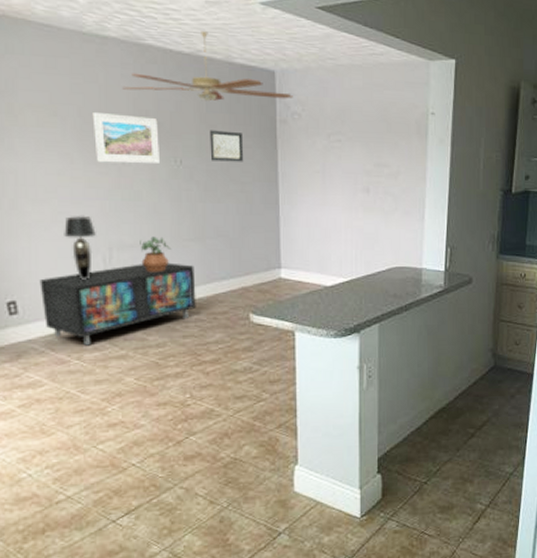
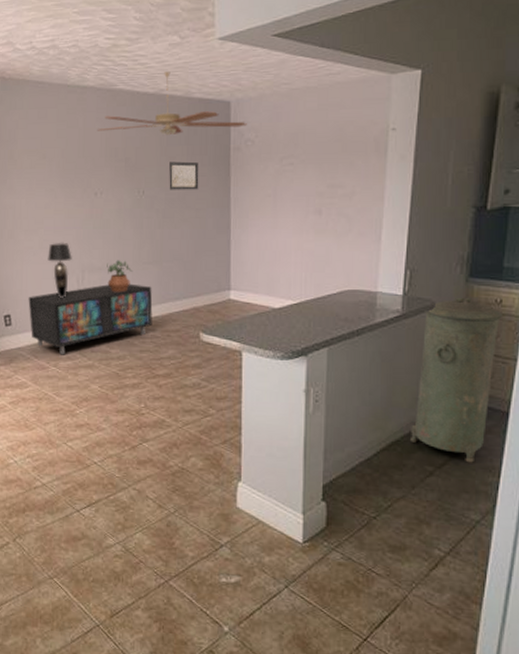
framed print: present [92,111,161,164] -> none [72,152,127,196]
trash can: none [455,272,527,422] -> present [411,297,504,463]

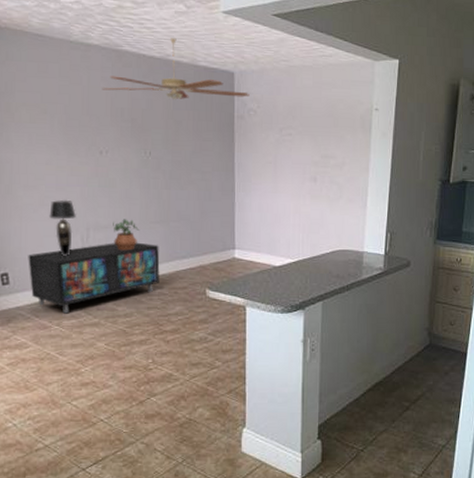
wall art: present [169,161,199,190] -> none [175,125,205,154]
trash can: present [411,297,504,463] -> none [391,256,463,397]

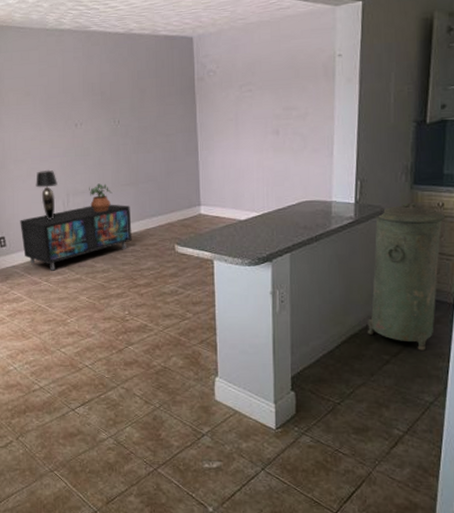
ceiling fan: present [102,38,250,100] -> none [75,13,209,70]
trash can: none [391,256,463,397] -> present [368,202,446,351]

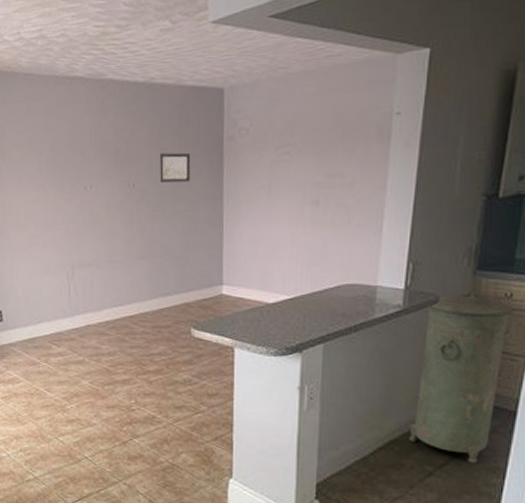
storage cabinet: present [20,204,132,271] -> none [19,279,143,351]
table lamp: present [36,169,58,219] -> none [38,237,62,294]
potted plant: present [89,183,113,212] -> none [97,255,123,288]
wall art: none [141,92,168,119] -> present [160,152,191,183]

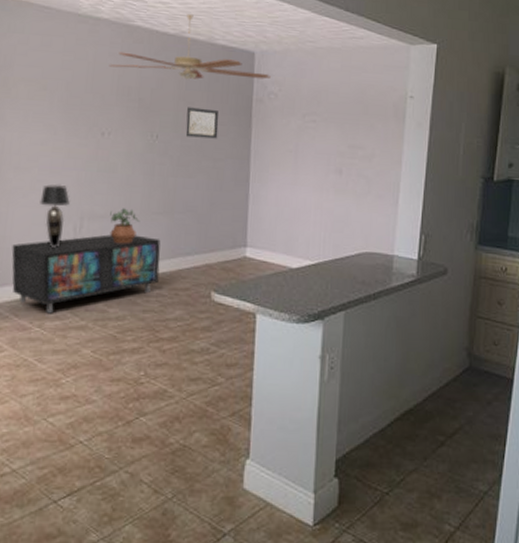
storage cabinet: none [19,279,143,351] -> present [11,234,161,314]
table lamp: none [38,237,62,294] -> present [40,184,70,247]
ceiling fan: none [86,59,241,126] -> present [109,14,271,80]
potted plant: none [97,255,123,288] -> present [110,208,140,244]
trash can: present [410,291,514,464] -> none [423,264,508,431]

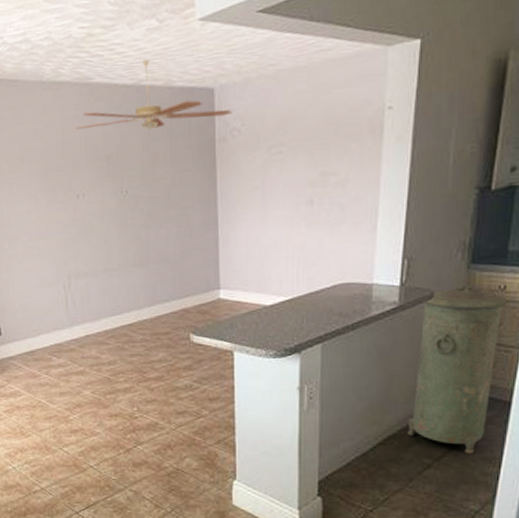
storage cabinet: present [11,234,161,314] -> none [16,287,141,363]
table lamp: present [40,184,70,247] -> none [33,248,57,305]
potted plant: present [110,208,140,244] -> none [93,264,120,297]
wall art: present [185,107,219,139] -> none [152,156,184,188]
trash can: none [423,264,508,431] -> present [408,285,508,454]

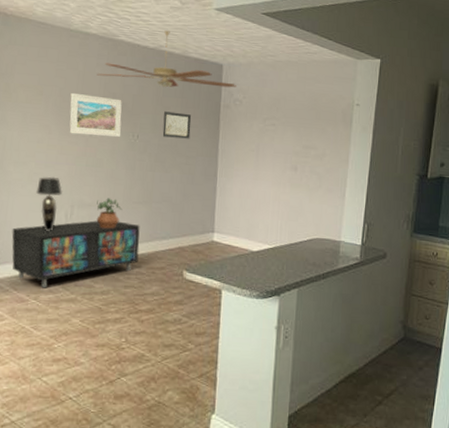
storage cabinet: none [16,287,141,363] -> present [11,220,140,288]
table lamp: none [33,248,57,305] -> present [36,176,62,231]
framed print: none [52,152,109,200] -> present [69,92,122,138]
potted plant: none [93,264,120,297] -> present [96,198,123,229]
wall art: none [152,156,184,188] -> present [162,111,192,139]
trash can: present [408,285,508,454] -> none [364,249,439,393]

